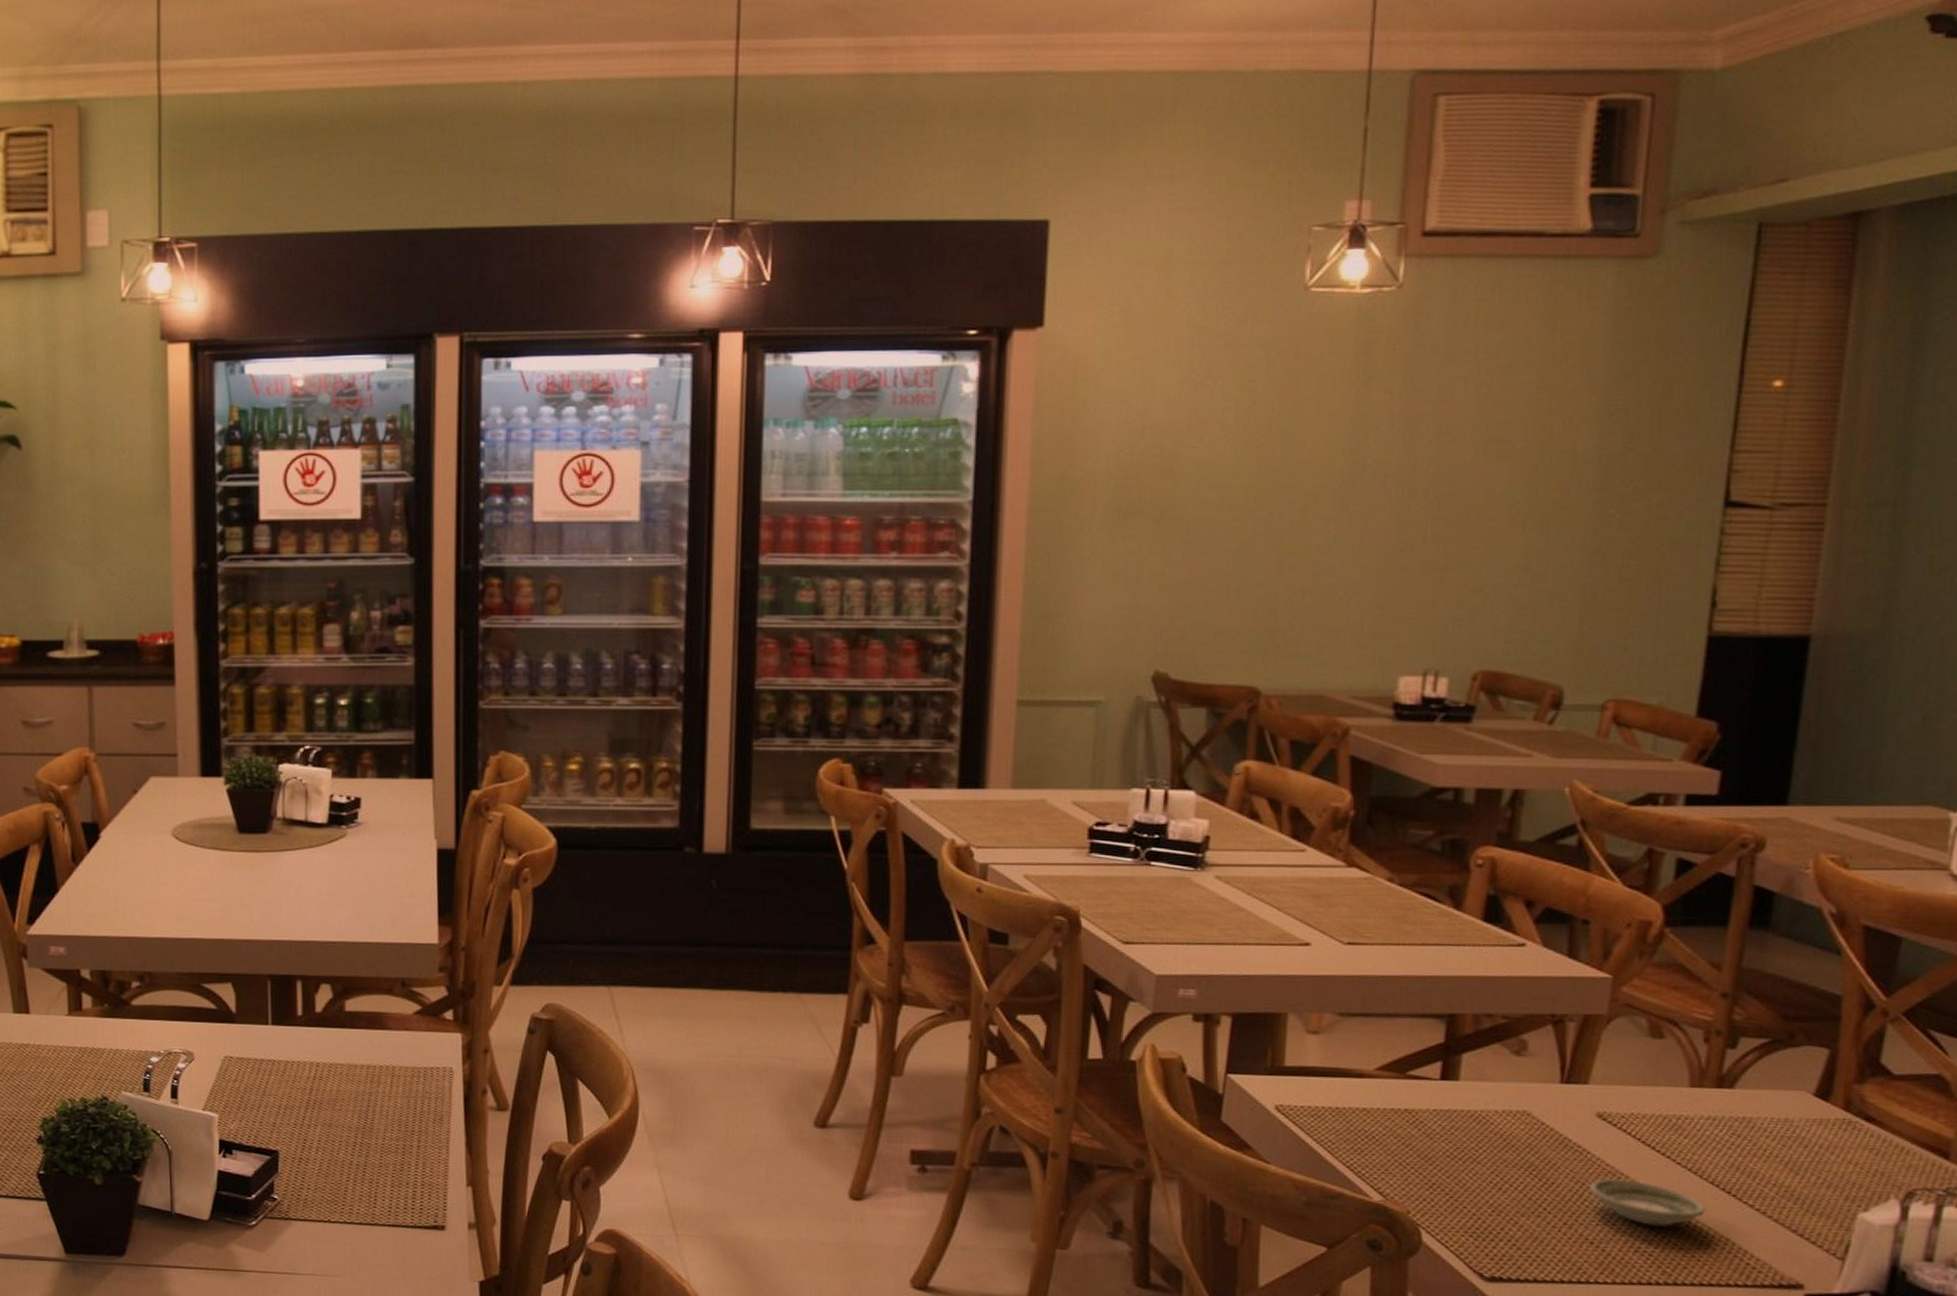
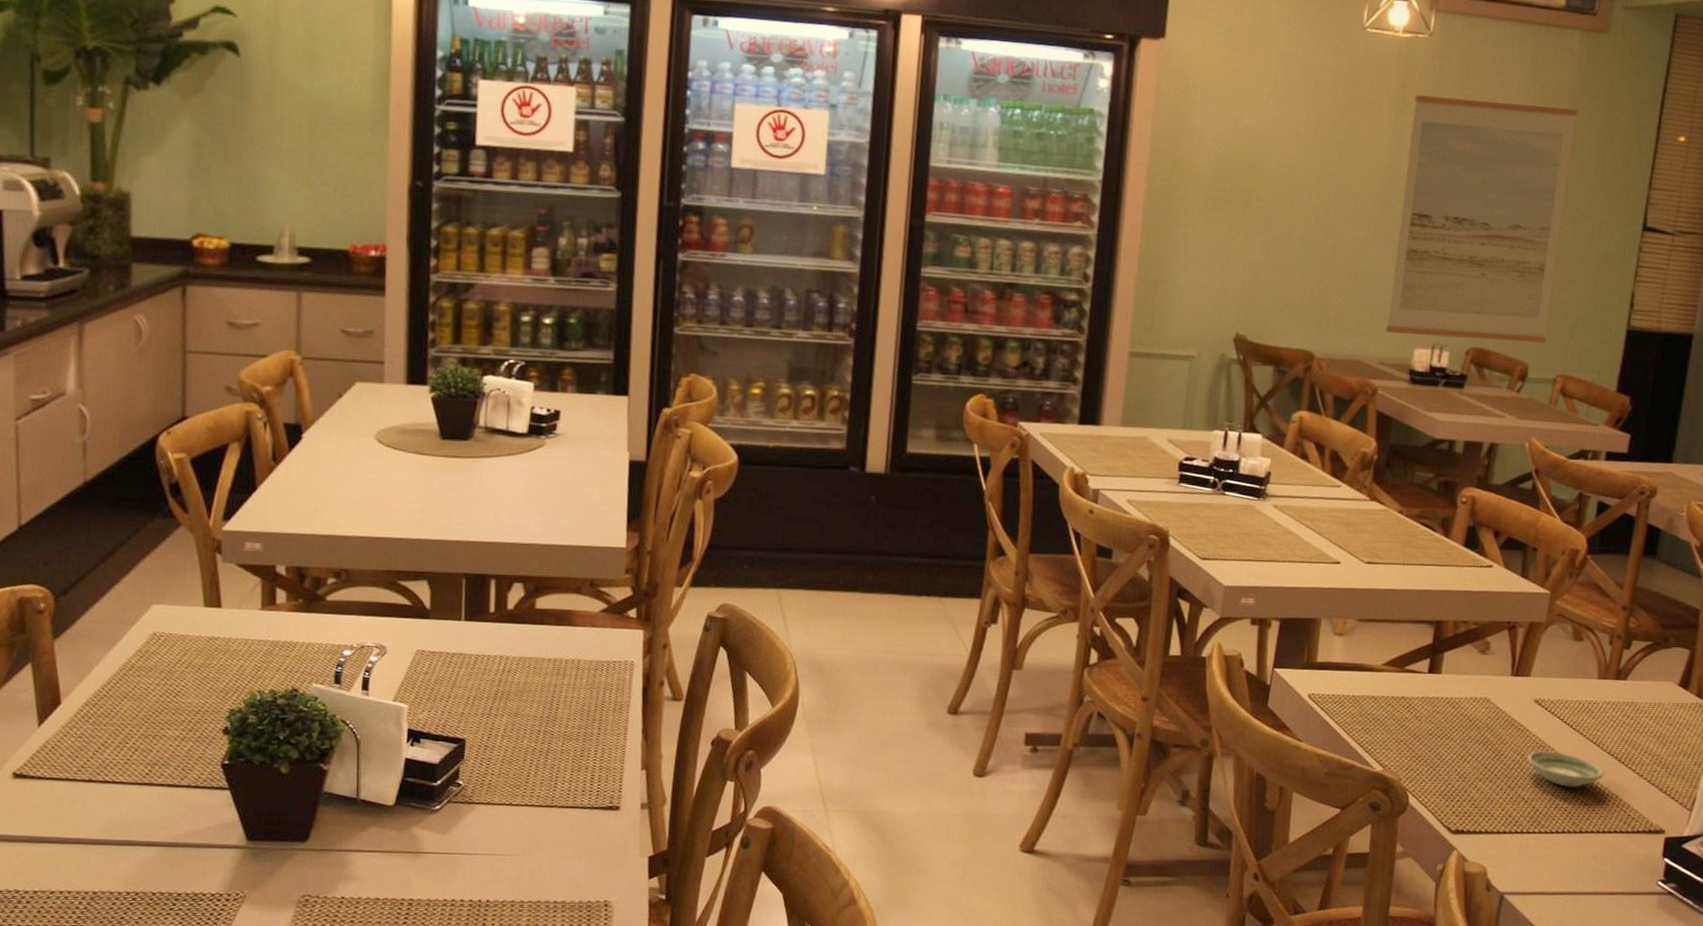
wall art: none [1358,360,1618,660] -> present [1386,95,1578,344]

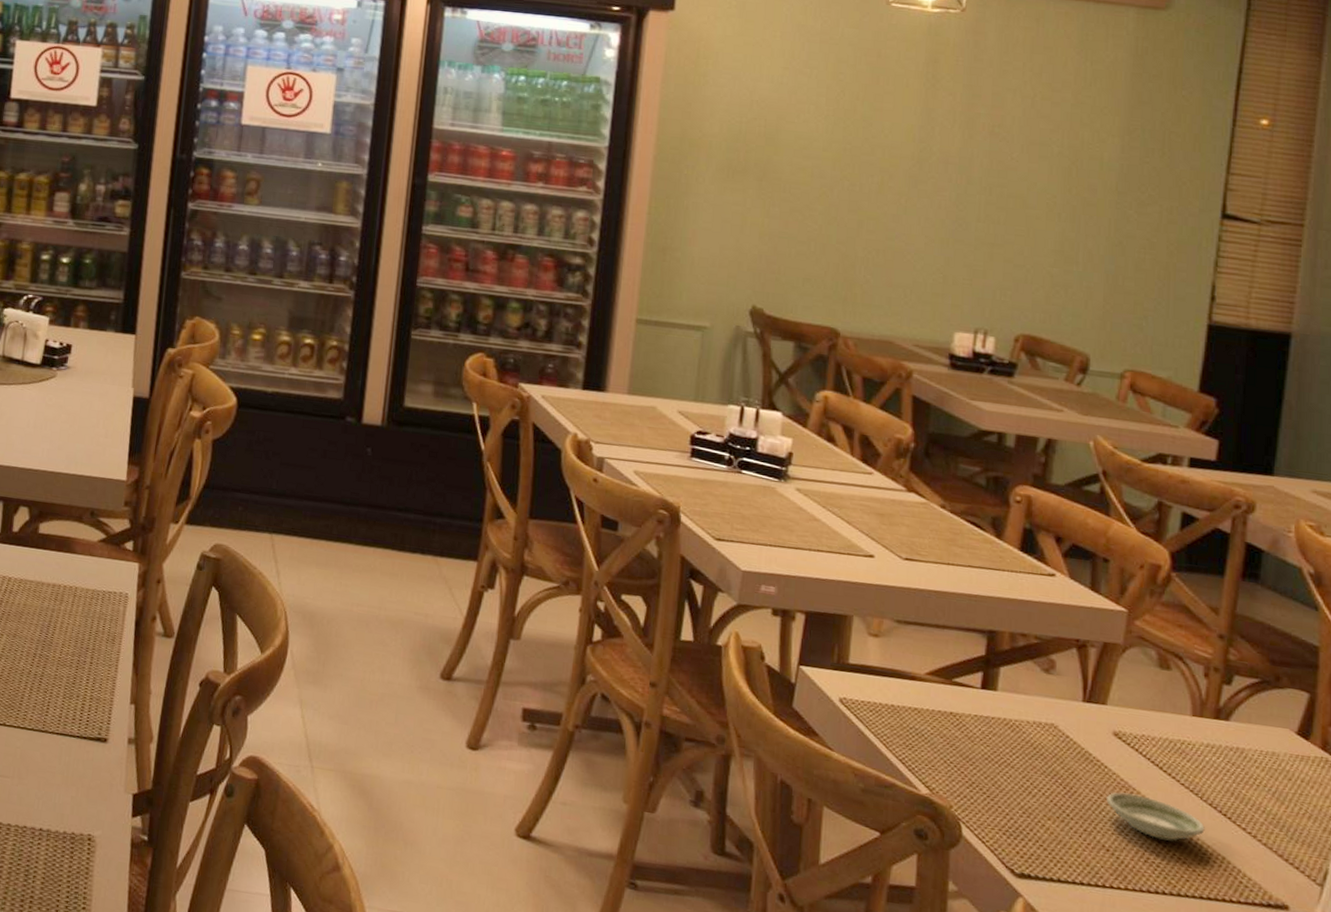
wall art: present [1386,95,1578,344] -> none [921,70,1137,334]

